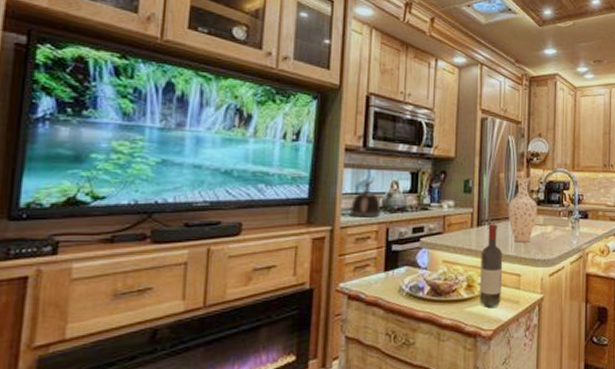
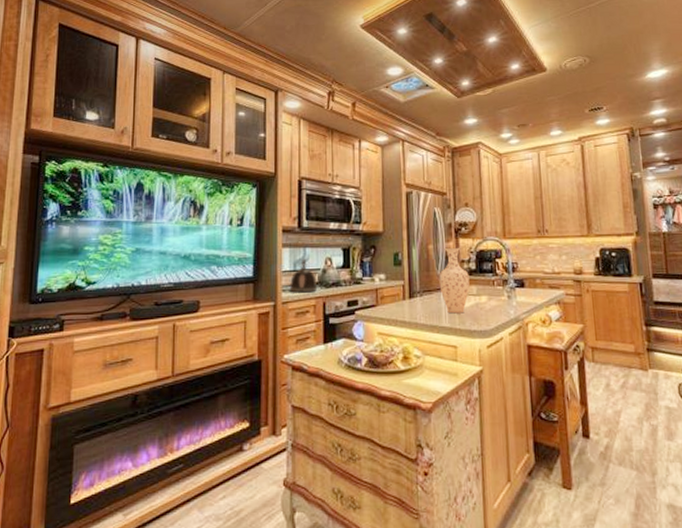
wine bottle: present [480,224,503,308] -> none [415,296,439,380]

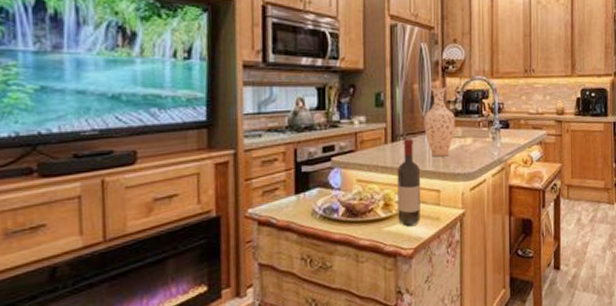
kettle: present [289,258,317,293] -> none [252,99,286,139]
wine bottle: none [415,296,439,380] -> present [397,139,421,226]

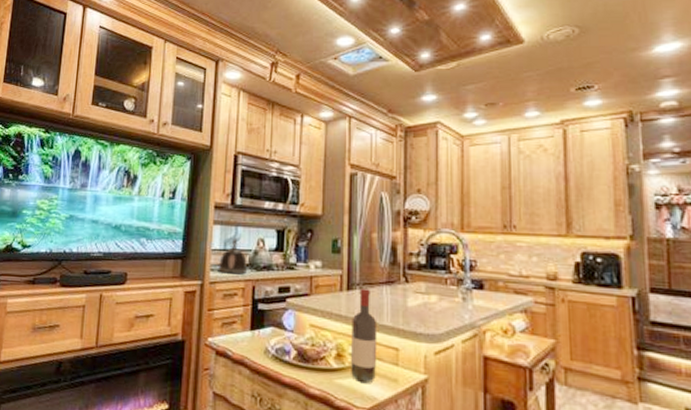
kettle: none [252,99,286,139] -> present [218,237,247,275]
vase: present [424,88,455,157] -> none [382,238,418,313]

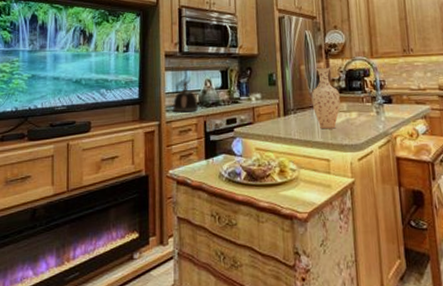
wine bottle: present [351,289,378,383] -> none [290,113,313,191]
vase: none [382,238,418,313] -> present [311,68,341,129]

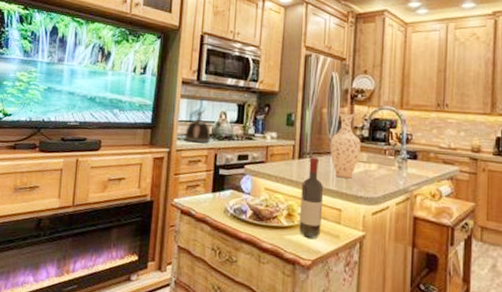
wine bottle: none [290,113,313,191] -> present [299,157,324,238]

